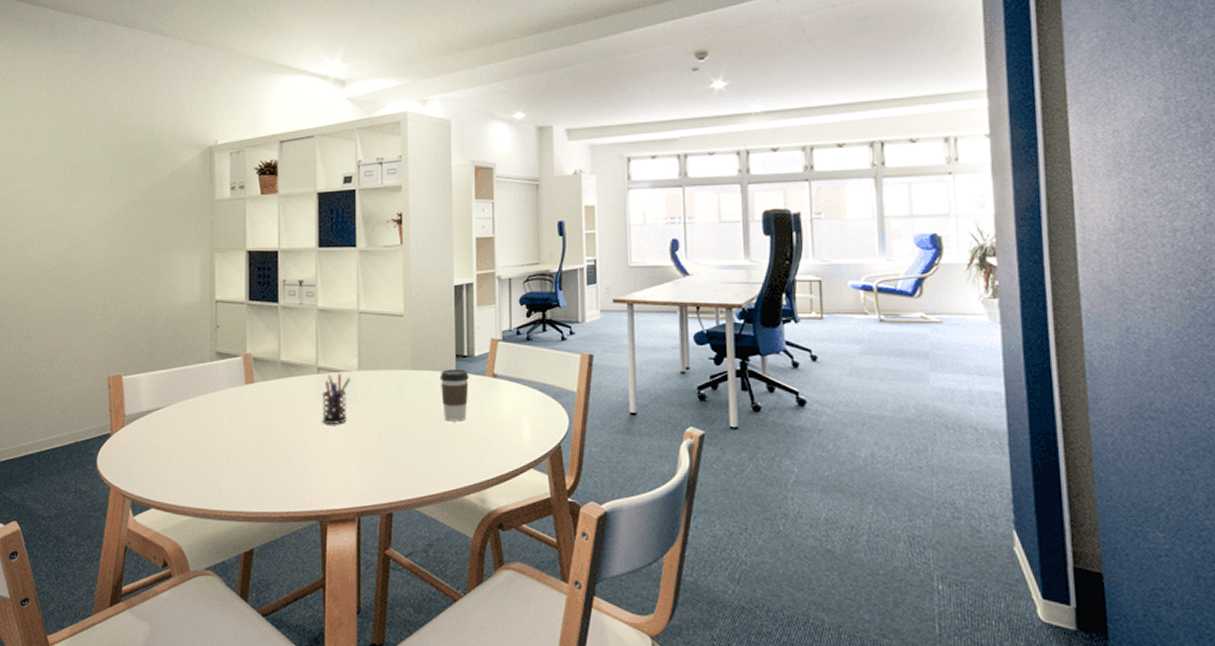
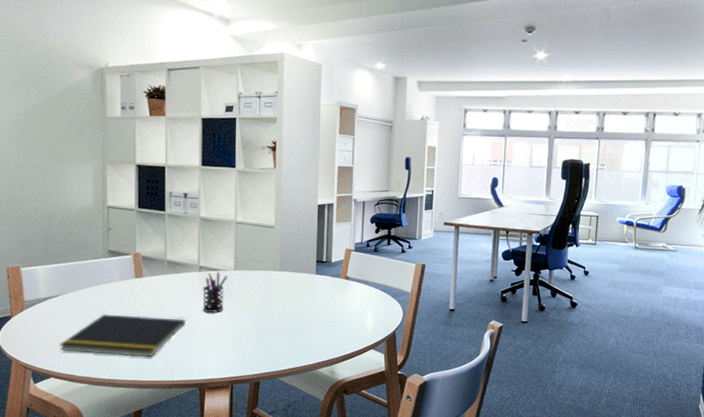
notepad: none [162,429,304,482] -> present [60,314,187,357]
coffee cup: present [440,369,469,422] -> none [302,272,326,313]

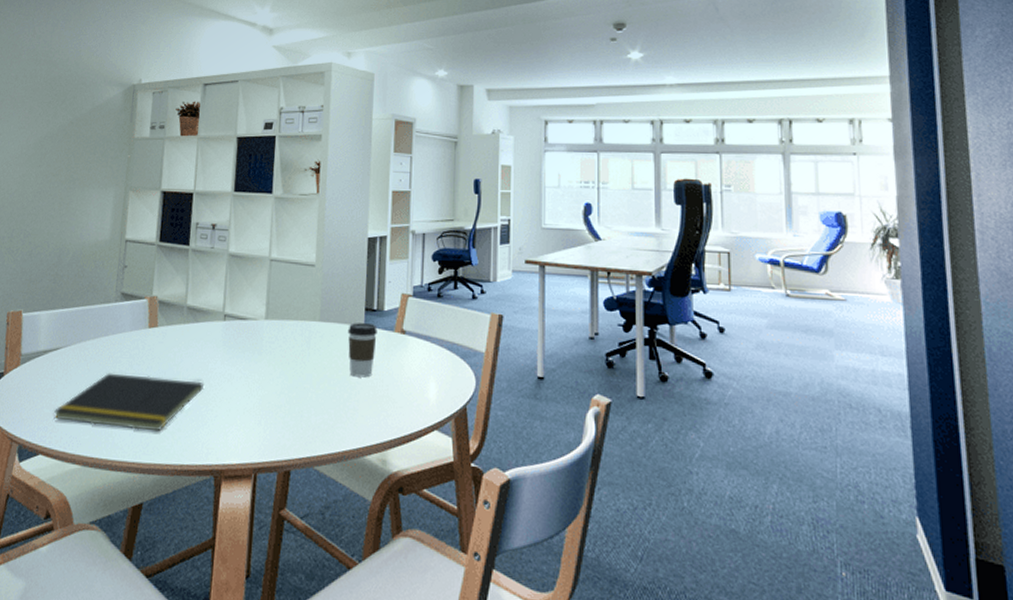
pen holder: present [202,272,228,313] -> none [224,321,257,375]
coffee cup: none [302,272,326,313] -> present [347,323,377,378]

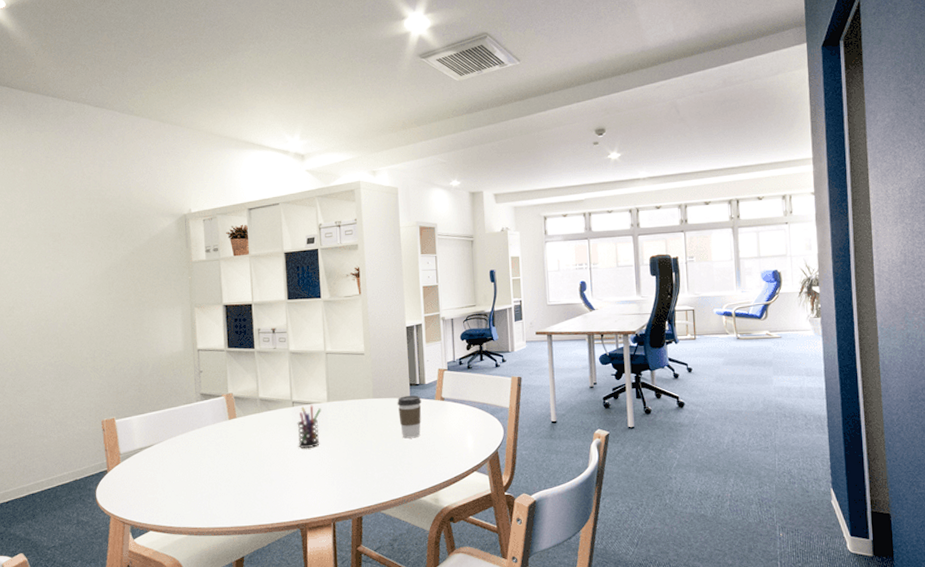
notepad: present [54,373,204,432] -> none [157,458,283,502]
pen holder: none [224,321,257,375] -> present [297,405,322,449]

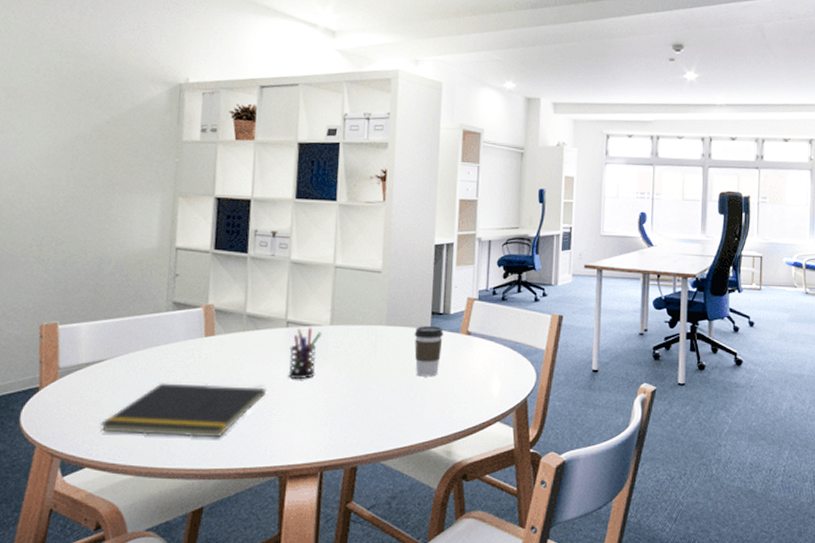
notepad: none [157,458,283,502] -> present [100,383,267,438]

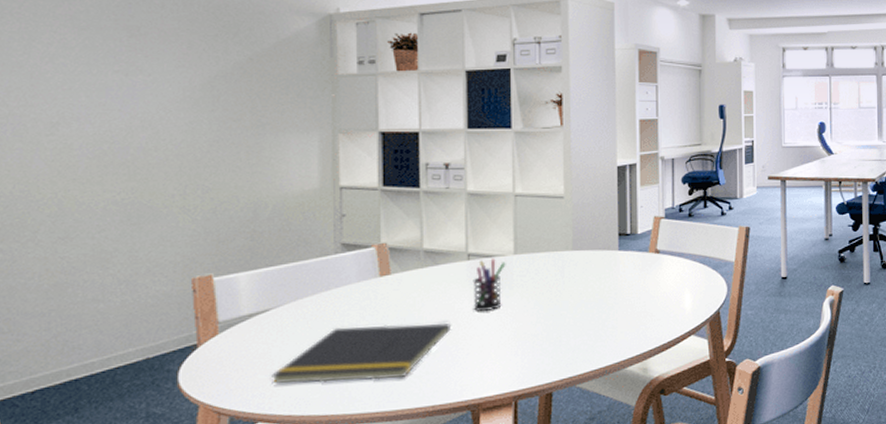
coffee cup: present [414,326,444,377] -> none [602,247,632,298]

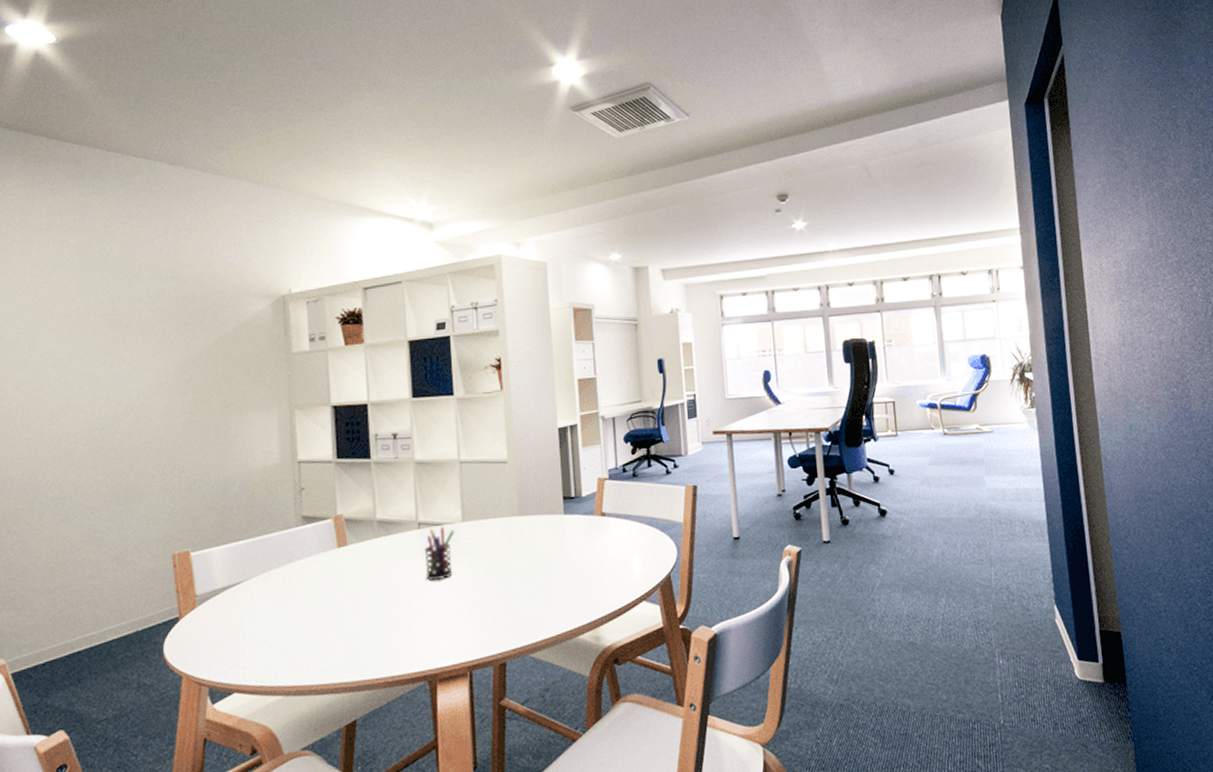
notepad: present [272,324,452,383] -> none [244,593,407,655]

